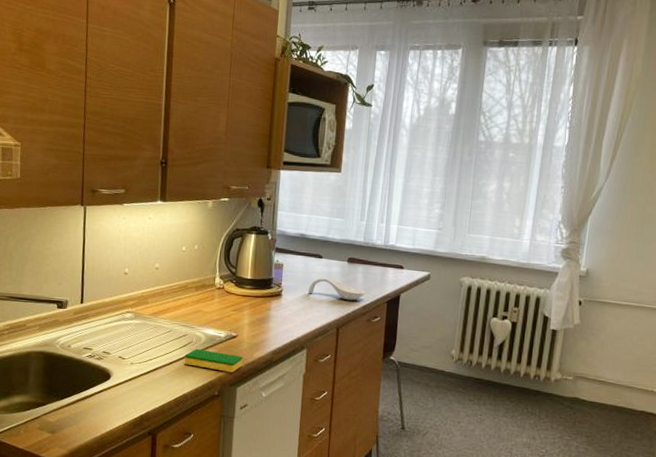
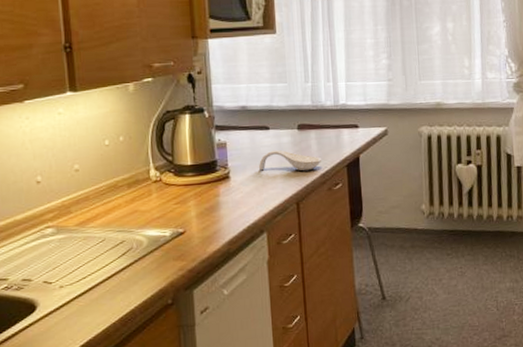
dish sponge: present [184,349,243,372] -> none [125,253,196,276]

